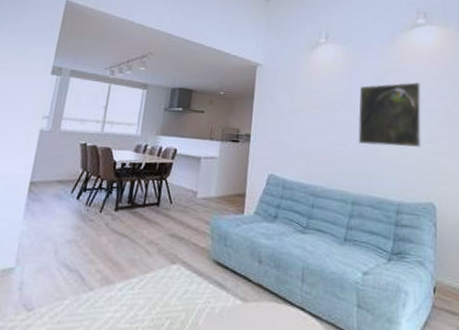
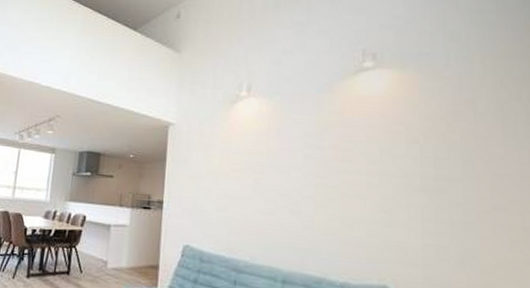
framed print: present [358,81,422,147] -> none [288,138,371,218]

